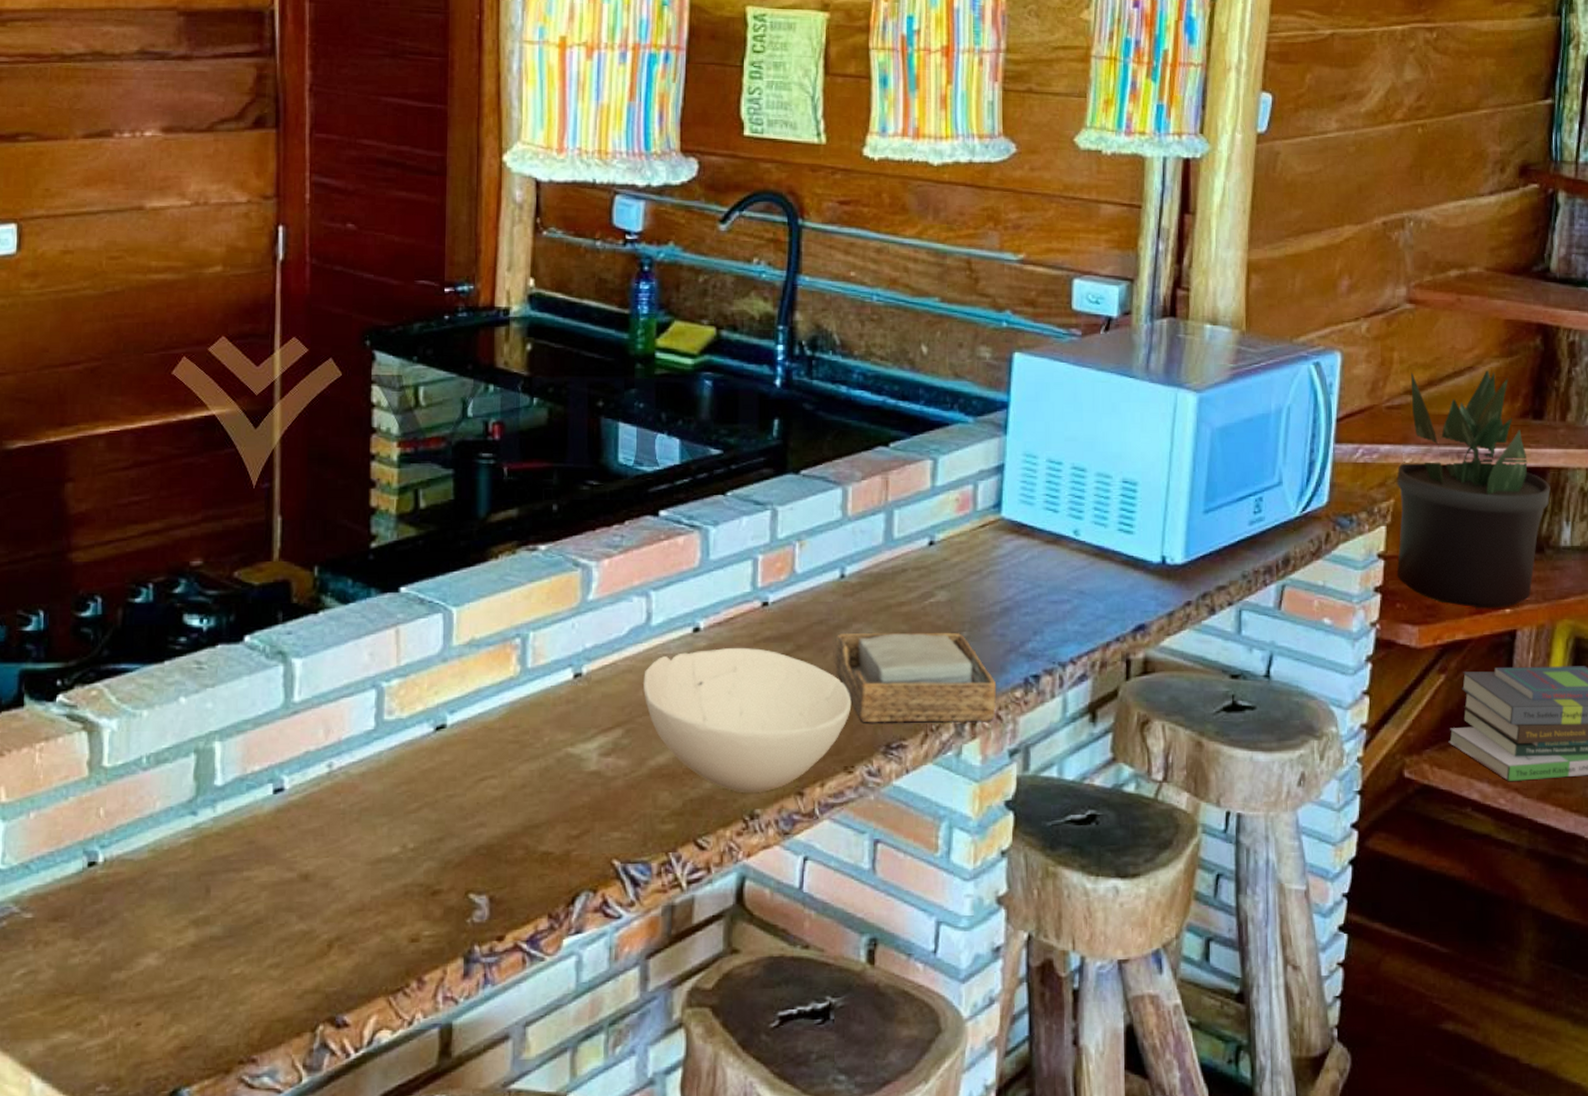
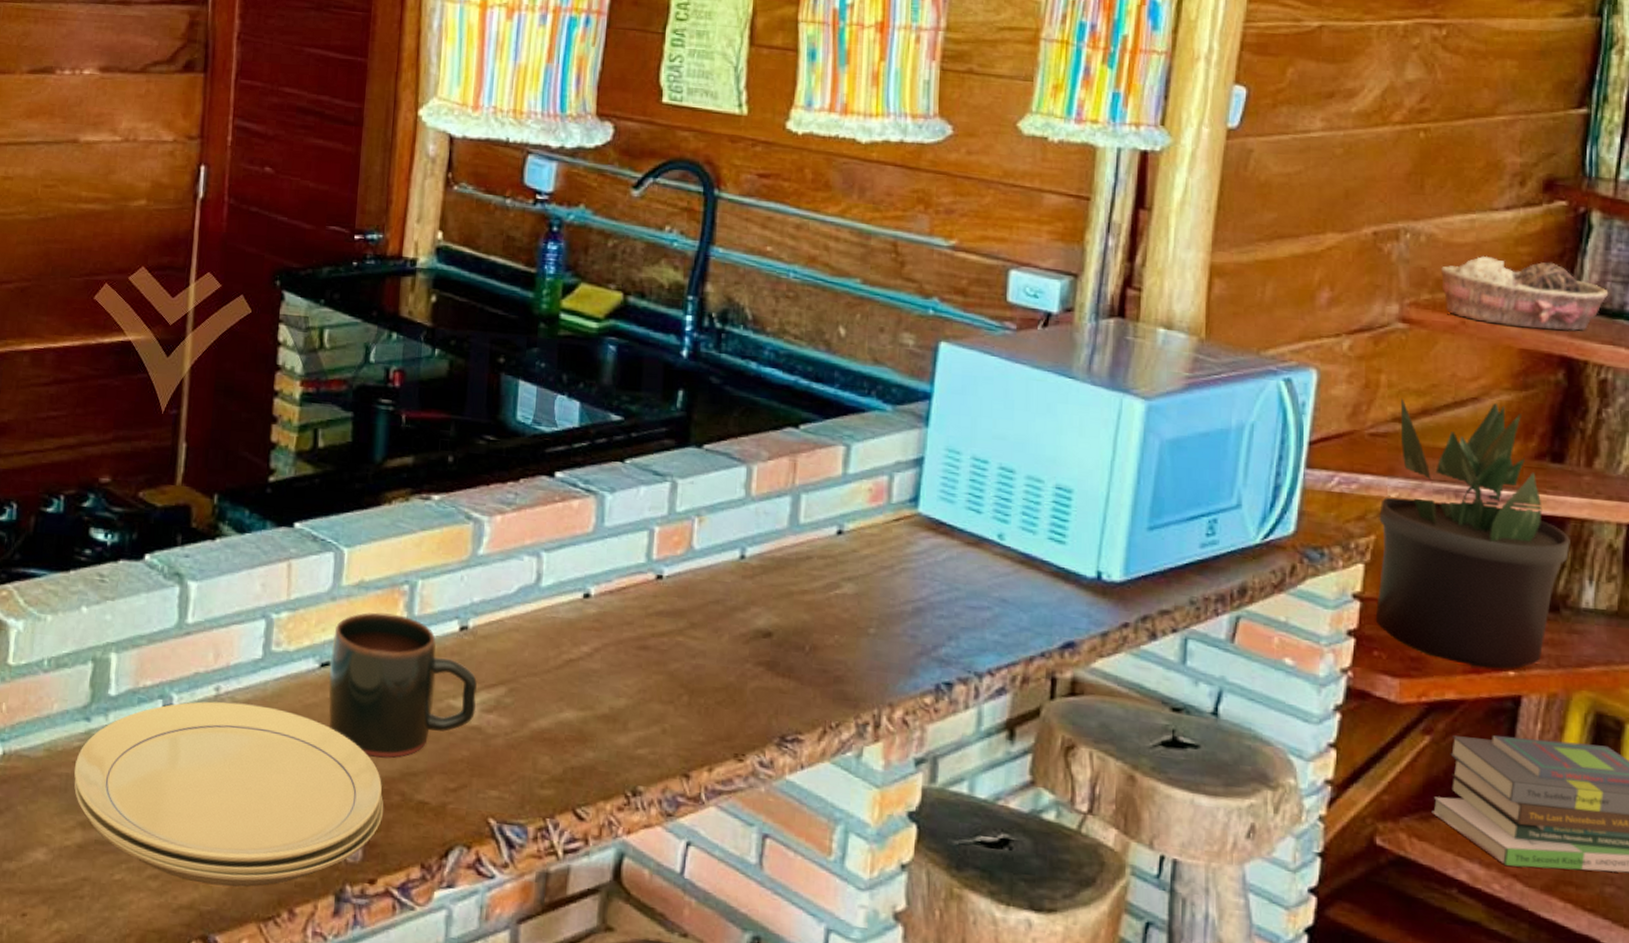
plate: none [182,777,508,965] -> present [74,701,384,887]
mug: none [444,669,595,815] -> present [328,612,477,758]
bowl: present [643,647,852,793] -> none [529,617,746,769]
napkin holder: present [834,632,997,724] -> none [729,616,905,727]
decorative basket: none [1440,237,1574,301] -> present [1441,255,1609,331]

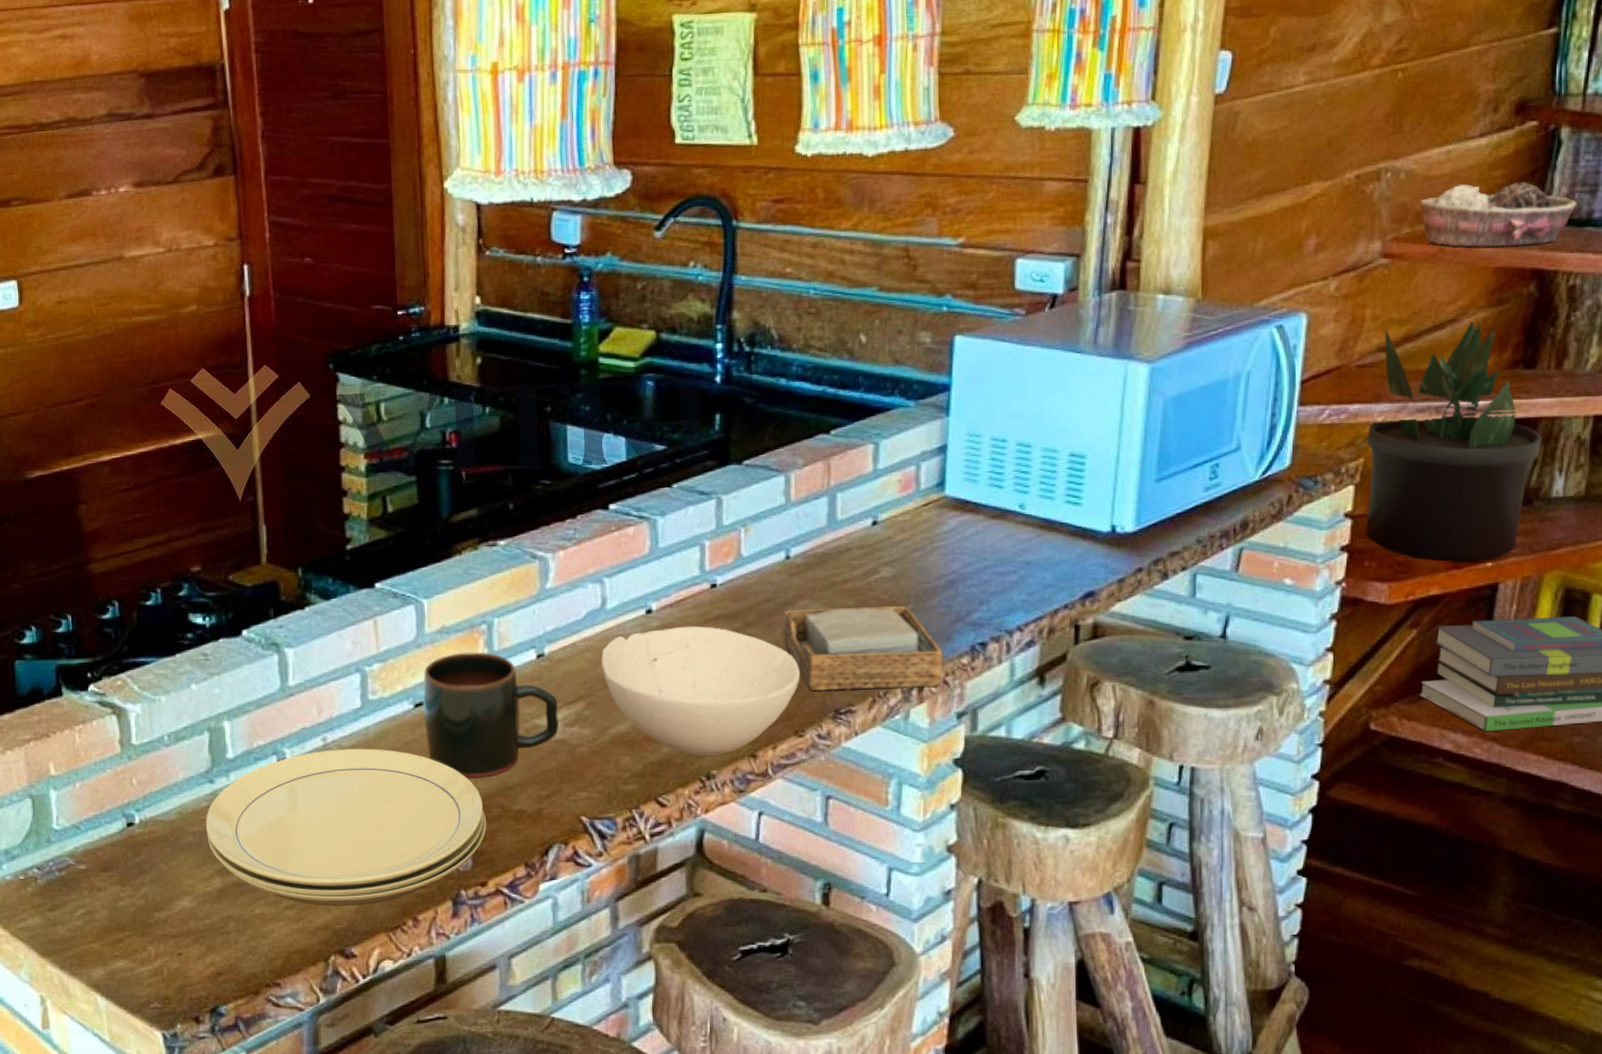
bowl: none [529,617,746,769] -> present [601,625,800,757]
napkin holder: none [729,616,905,727] -> present [782,605,944,691]

